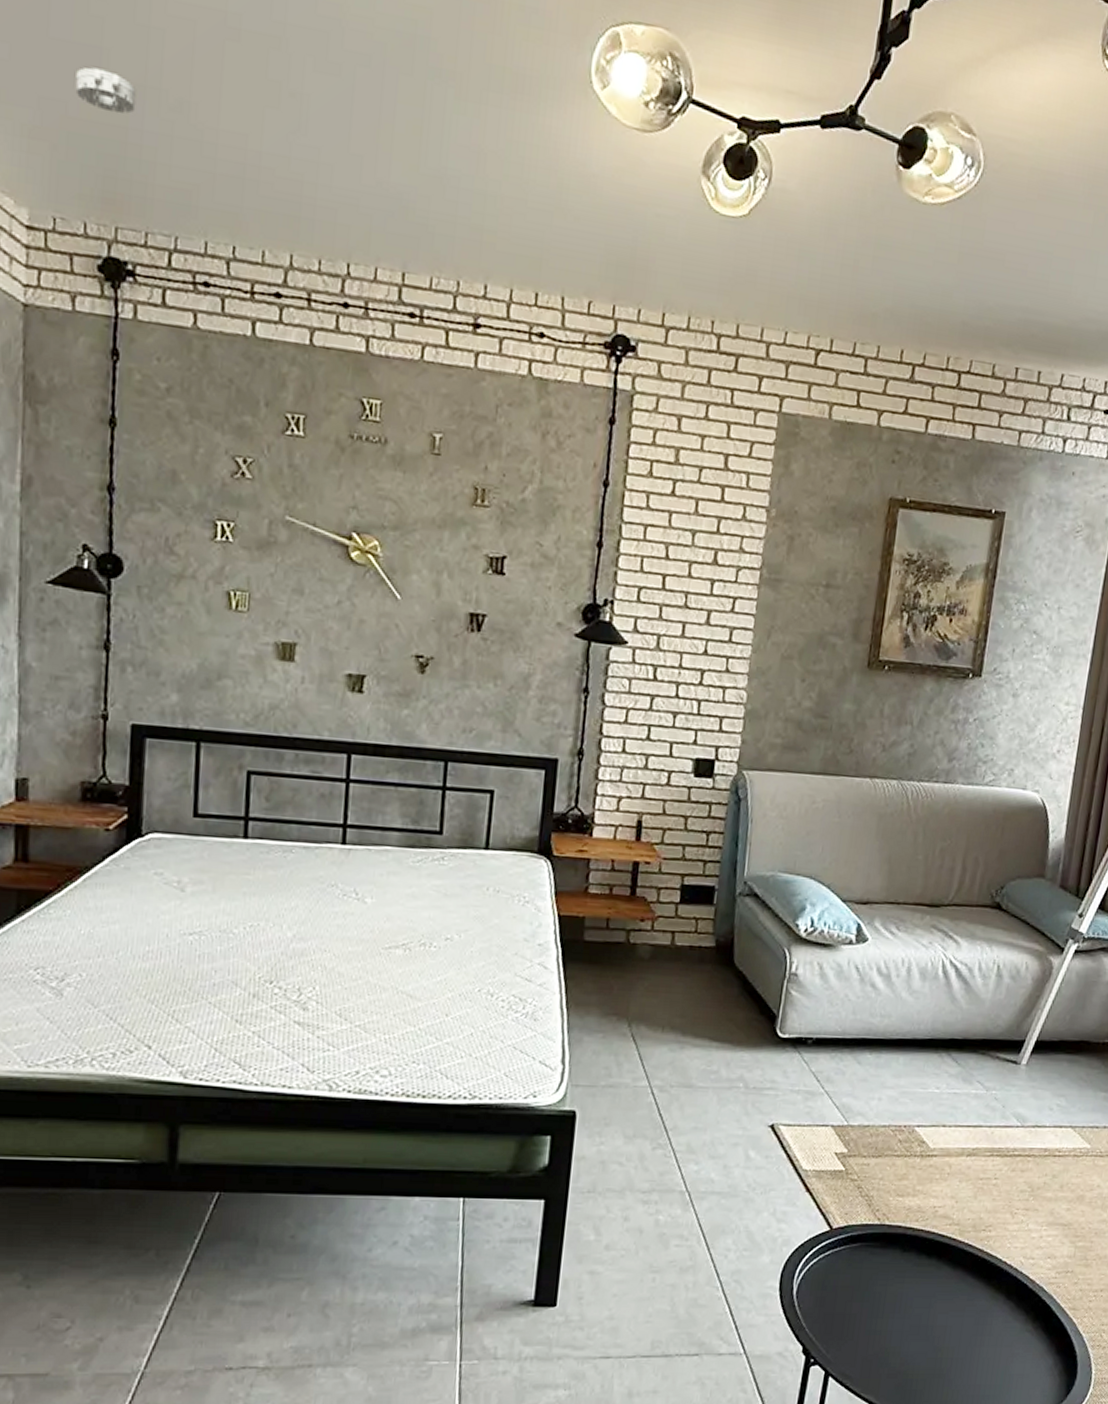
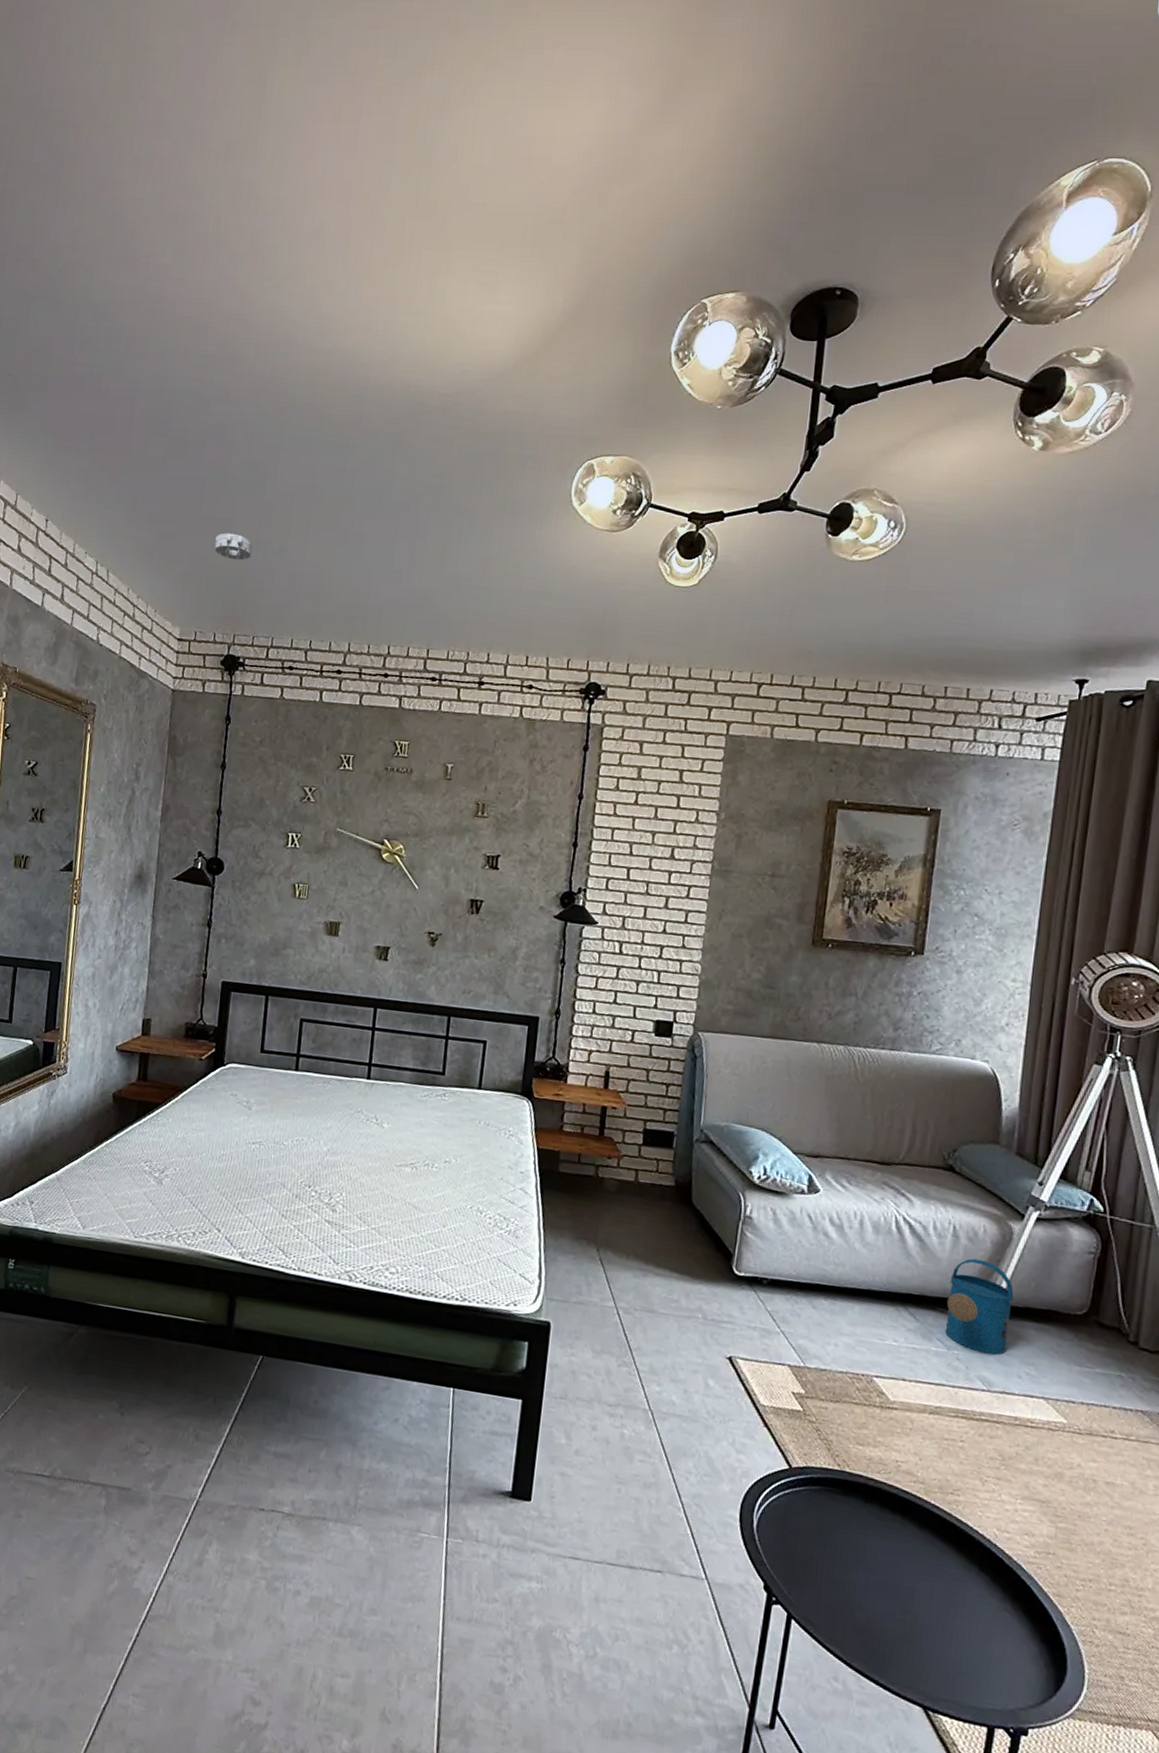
watering can: none [984,997,1050,1091] -> present [944,1258,1014,1355]

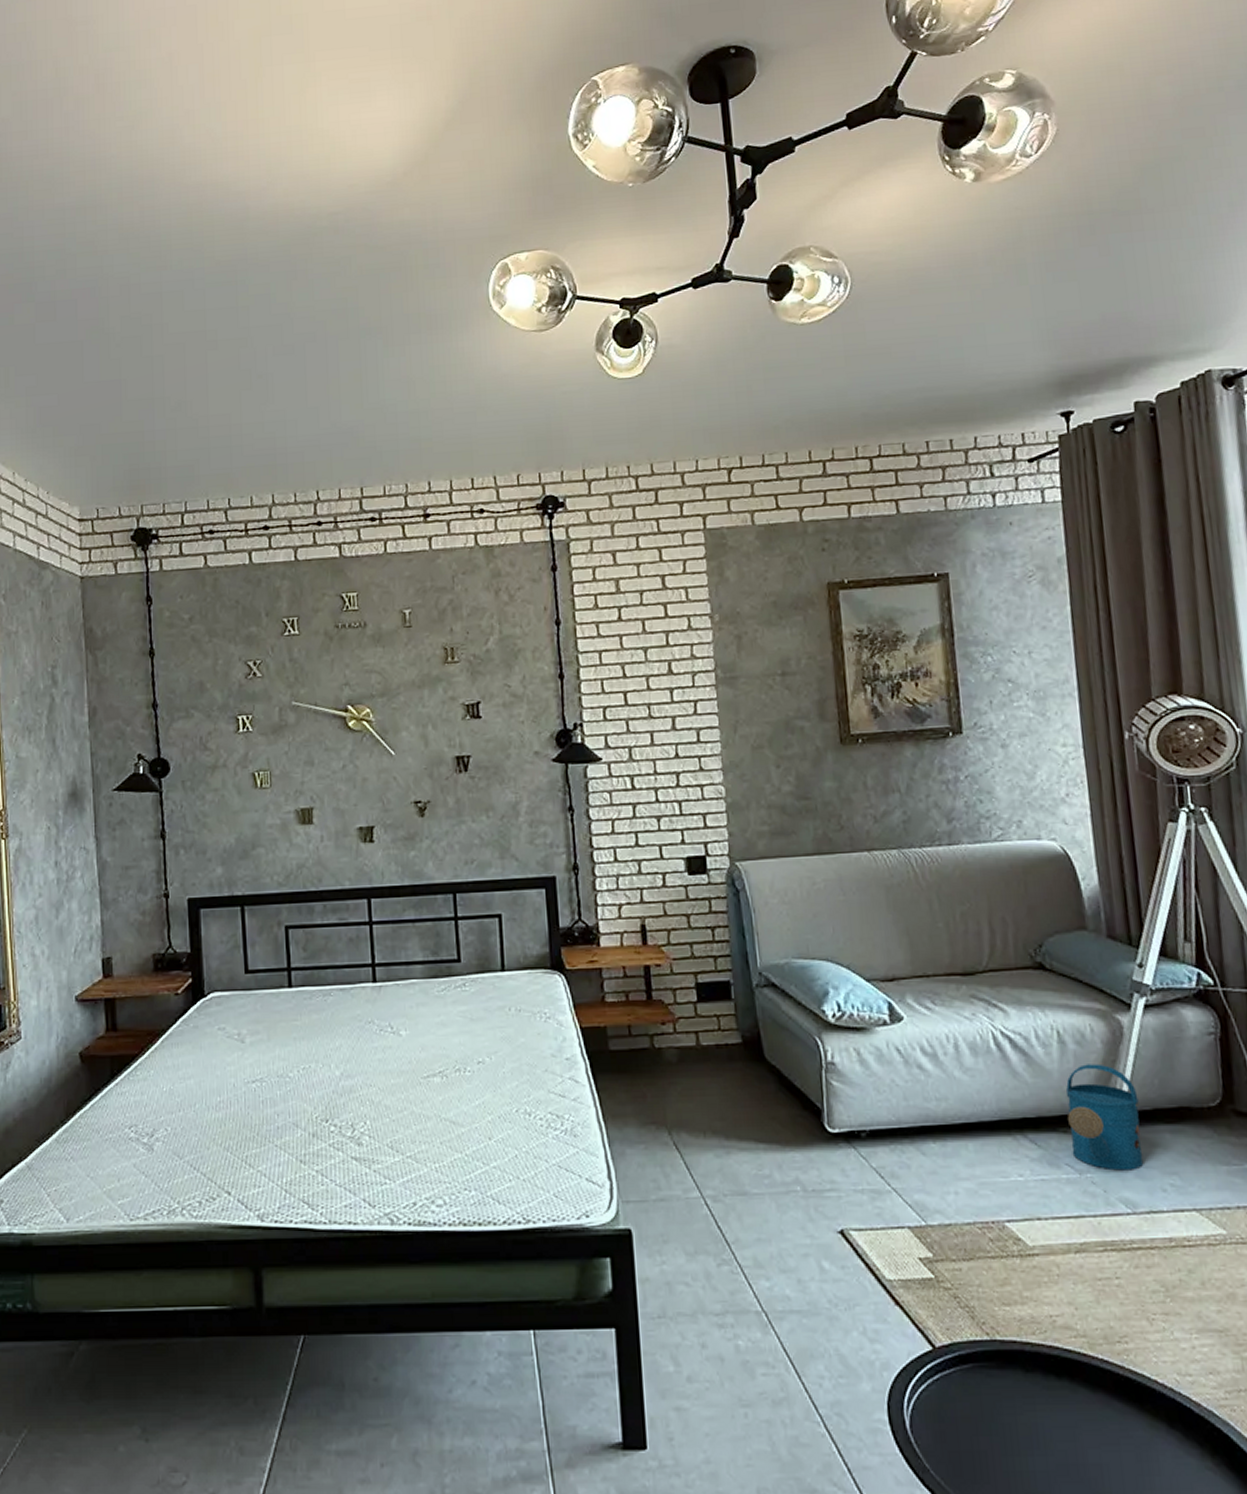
smoke detector: present [214,533,253,561] -> none [104,394,148,424]

